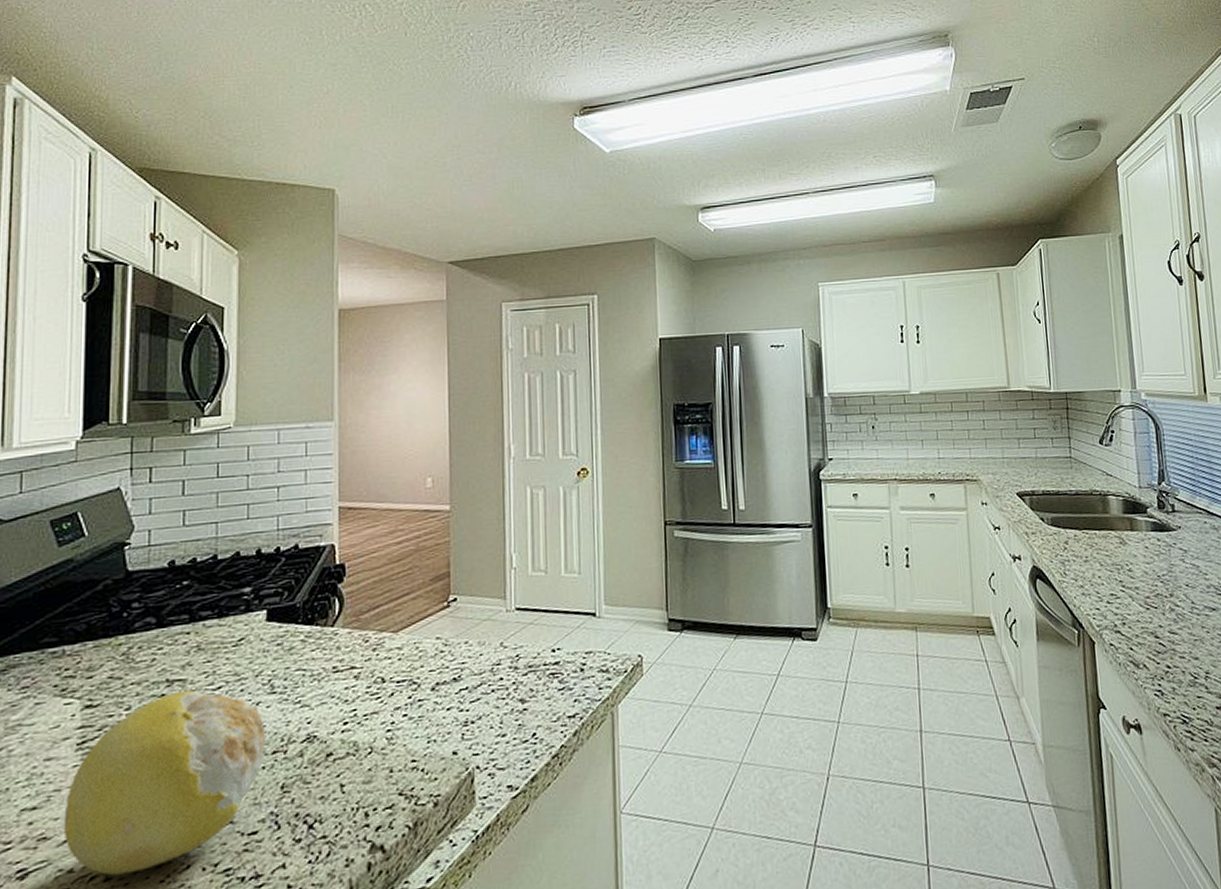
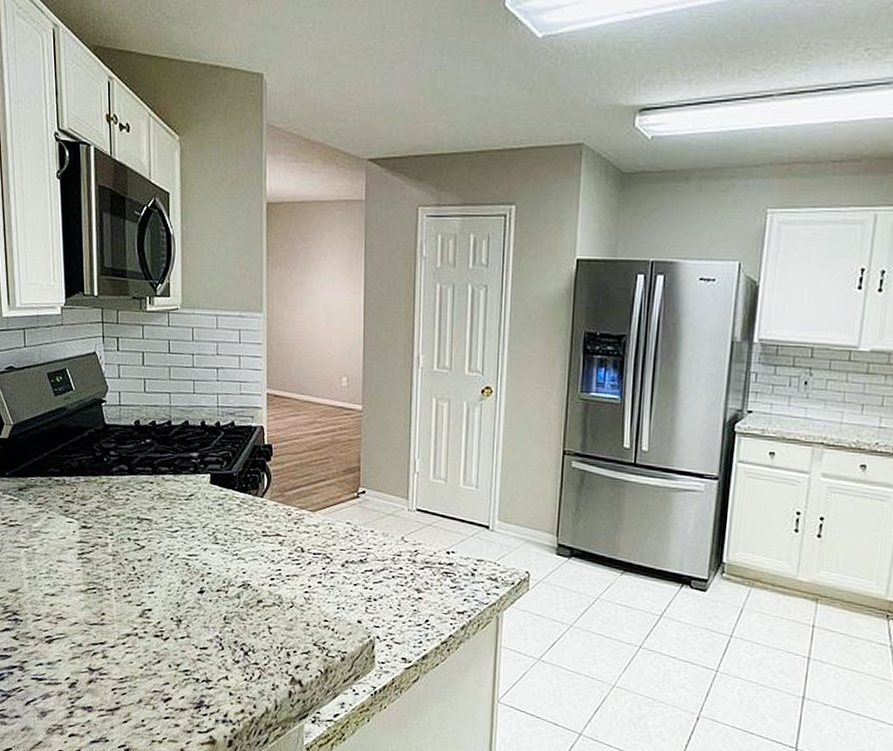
fruit: present [63,690,267,876] -> none [73,528,212,657]

